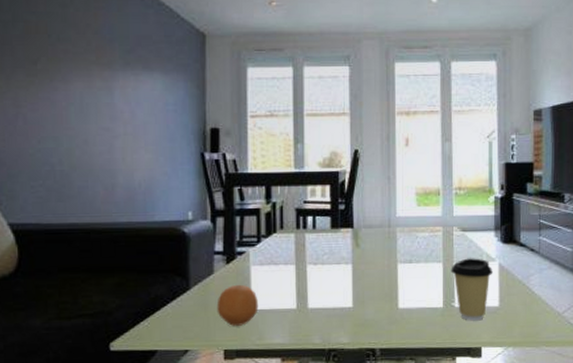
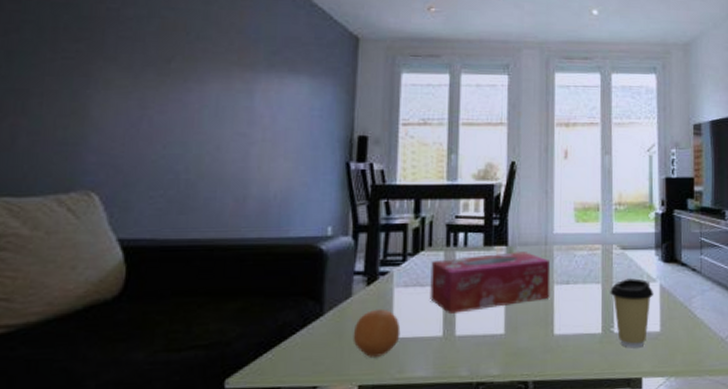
tissue box: none [283,234,394,289] -> present [430,252,551,313]

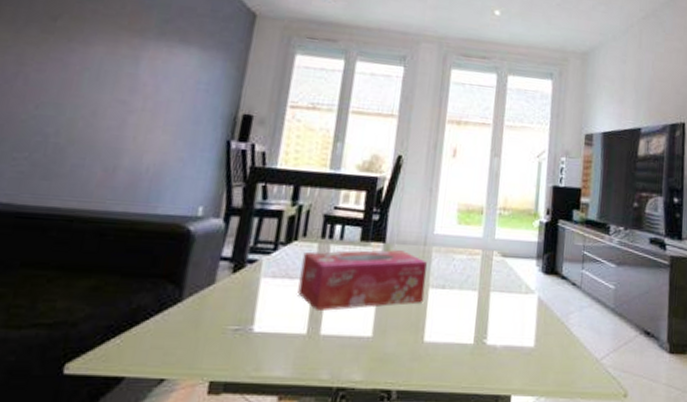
fruit: present [353,308,401,357] -> none [210,299,263,352]
coffee cup: present [610,278,654,348] -> none [486,288,532,363]

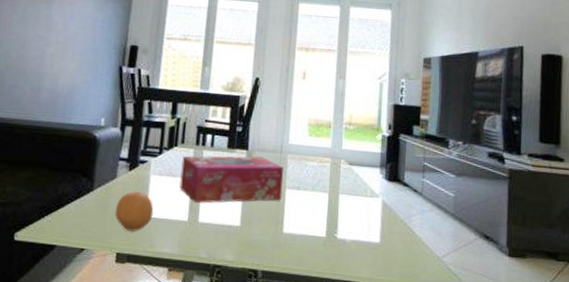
fruit: none [210,299,263,352] -> present [115,191,154,232]

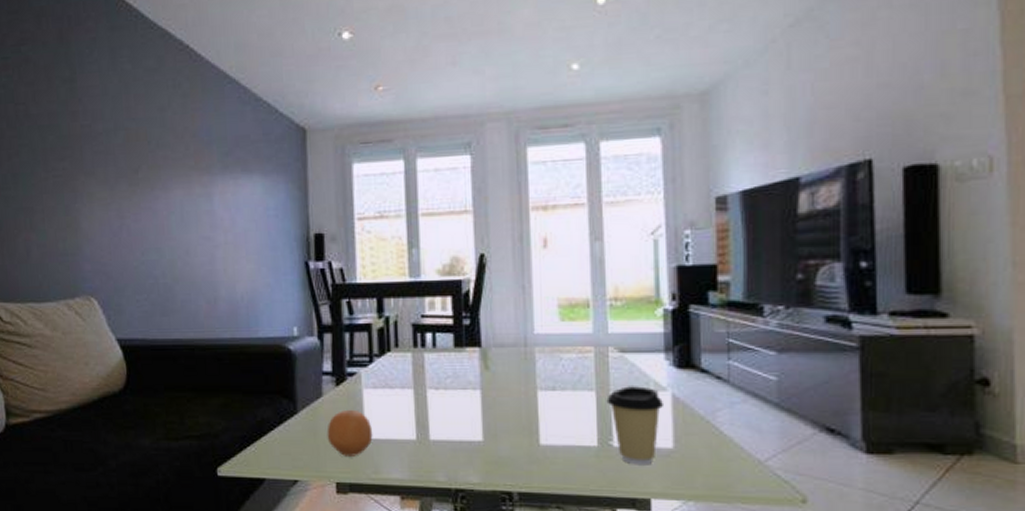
tissue box: present [179,155,284,203] -> none [399,354,533,417]
coffee cup: none [335,191,377,255] -> present [606,386,665,465]

